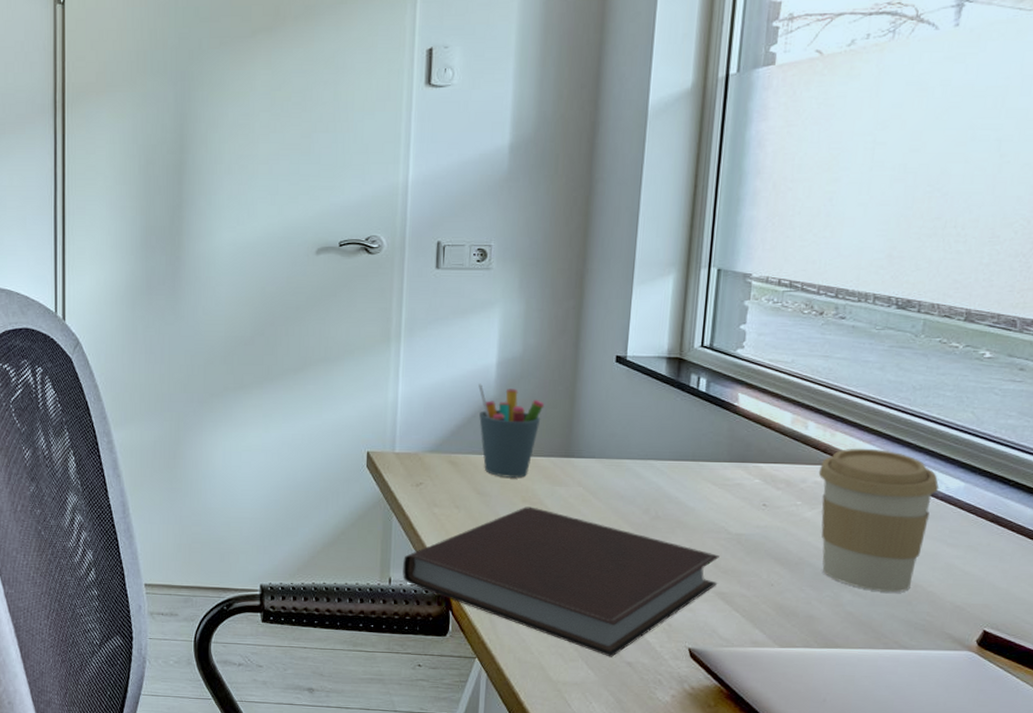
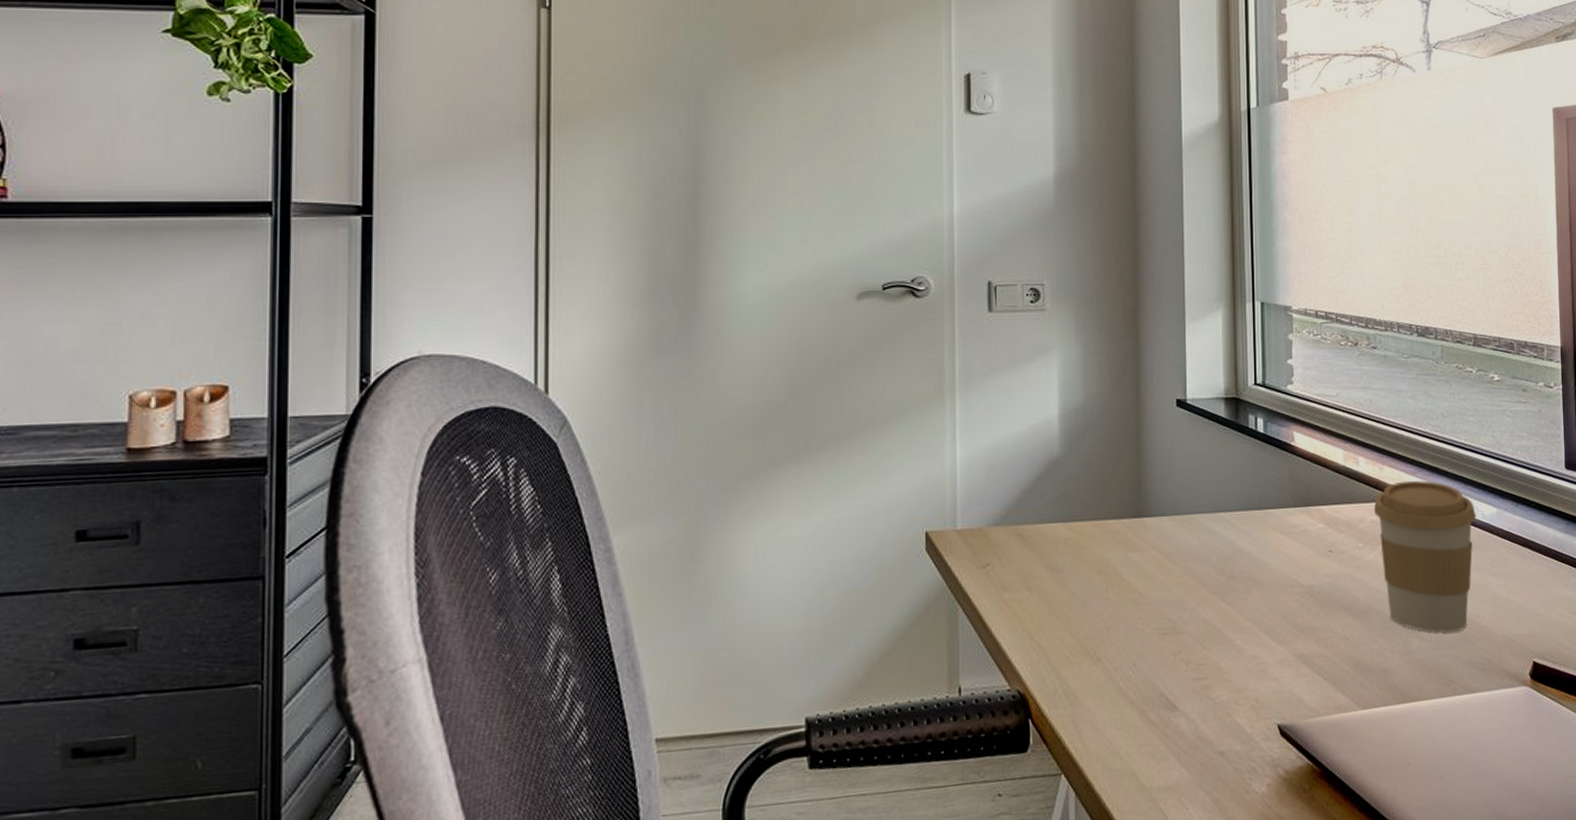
notebook: present [402,506,719,657] -> none [973,579,1298,749]
pen holder: present [478,383,545,478] -> none [1042,440,1111,548]

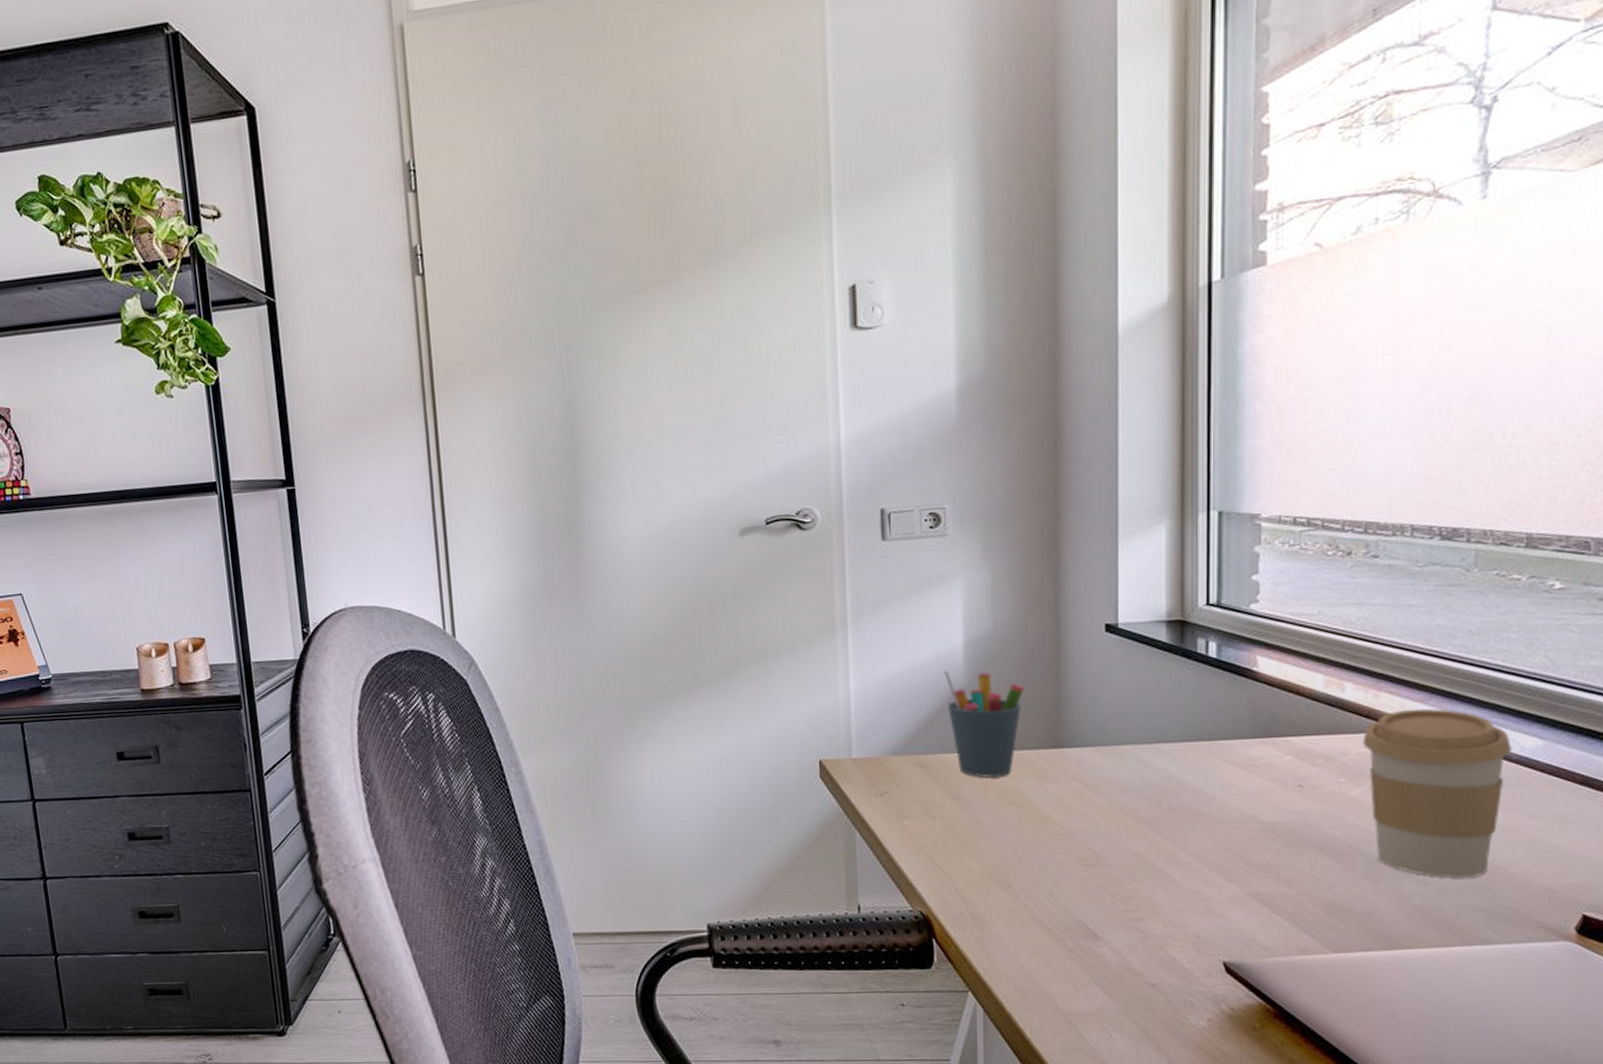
pen holder: none [1042,440,1111,548] -> present [944,670,1025,777]

